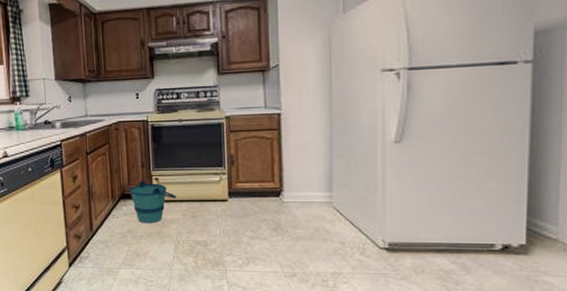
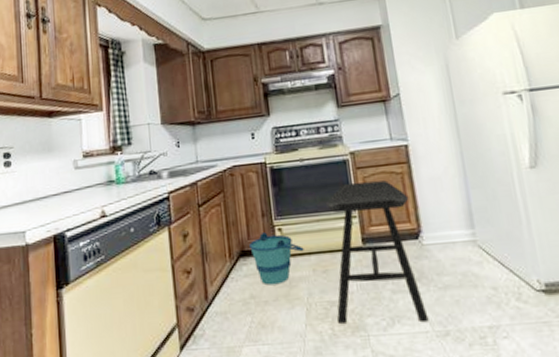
stool: none [200,143,280,265] -> present [326,180,429,325]

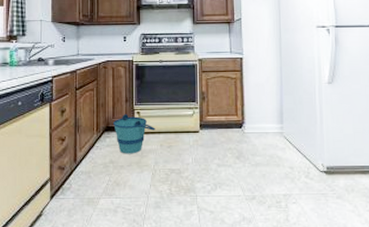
stool: present [326,180,429,325] -> none [175,82,242,189]

